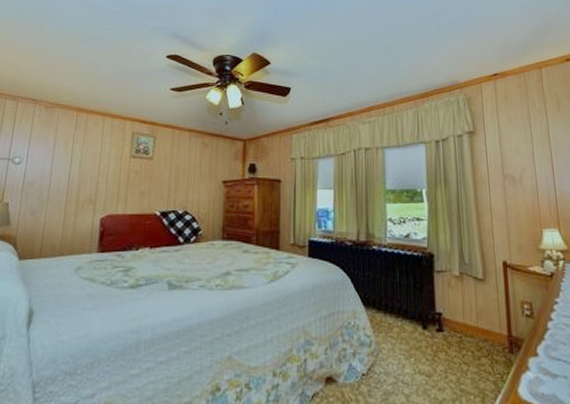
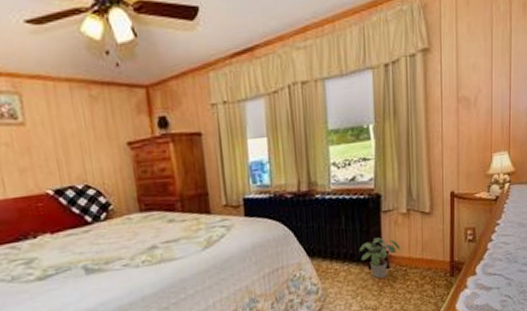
potted plant: none [412,297,454,342] -> present [359,237,400,279]

